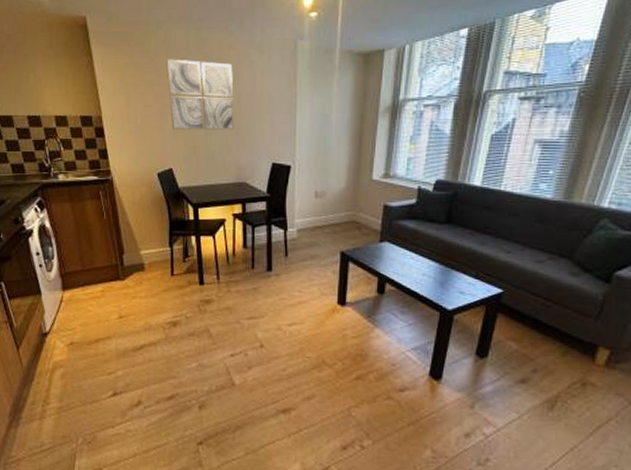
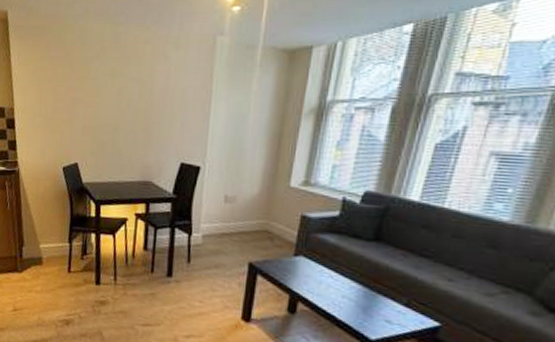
wall art: present [166,59,235,130] -> none [80,53,147,127]

